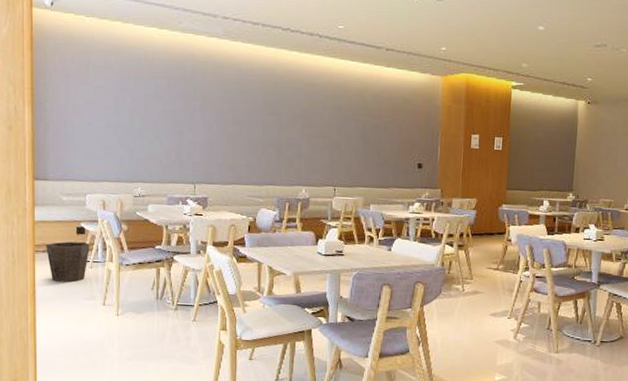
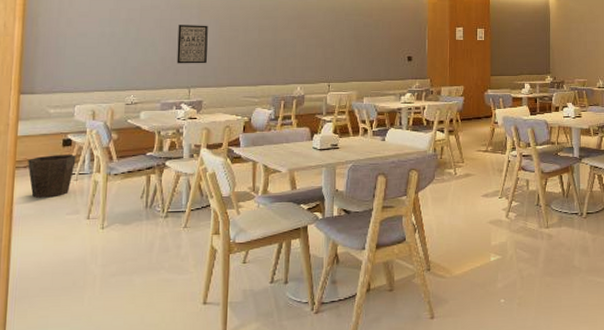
wall art: none [181,117,212,160] -> present [176,25,208,64]

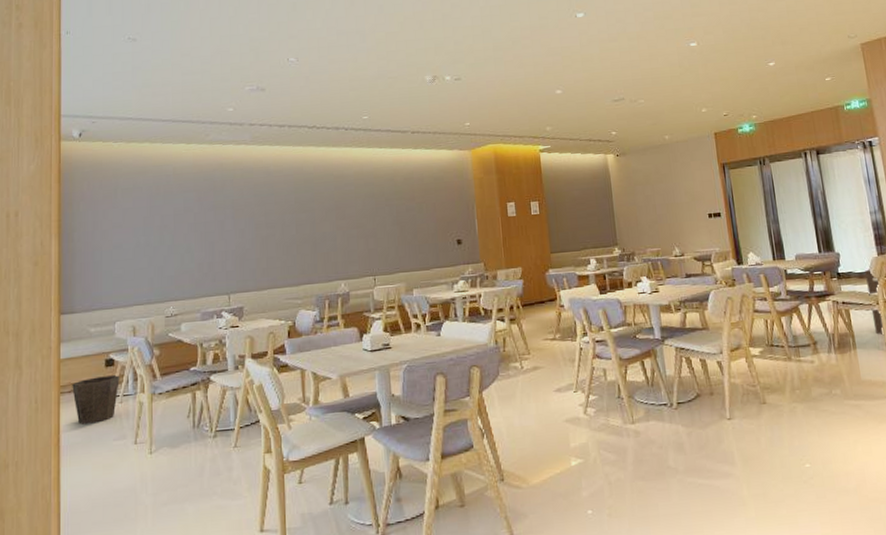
wall art: present [176,25,208,64] -> none [213,225,245,269]

